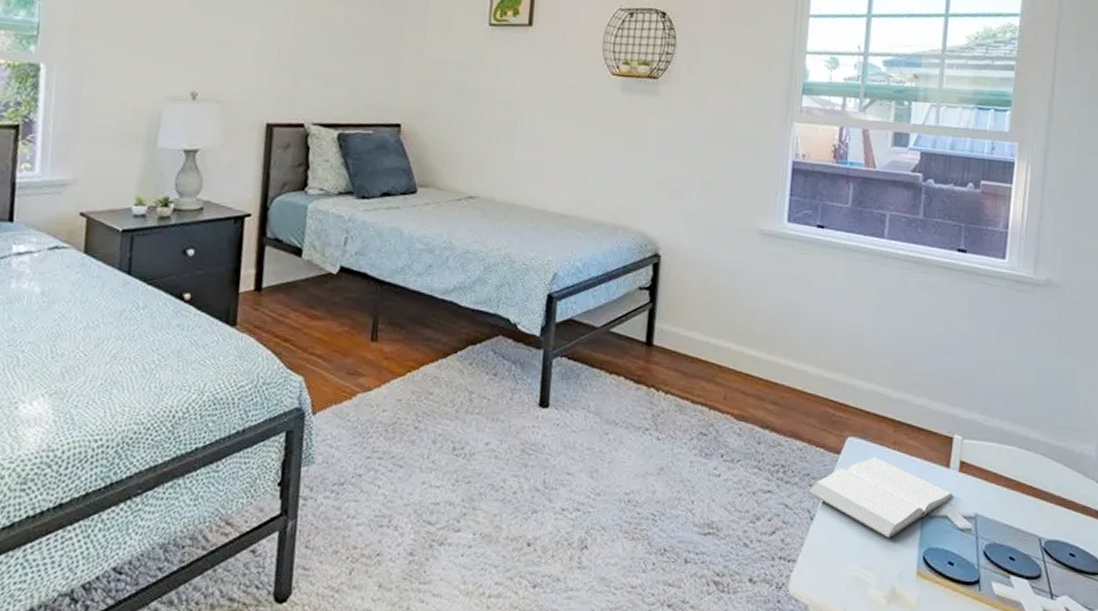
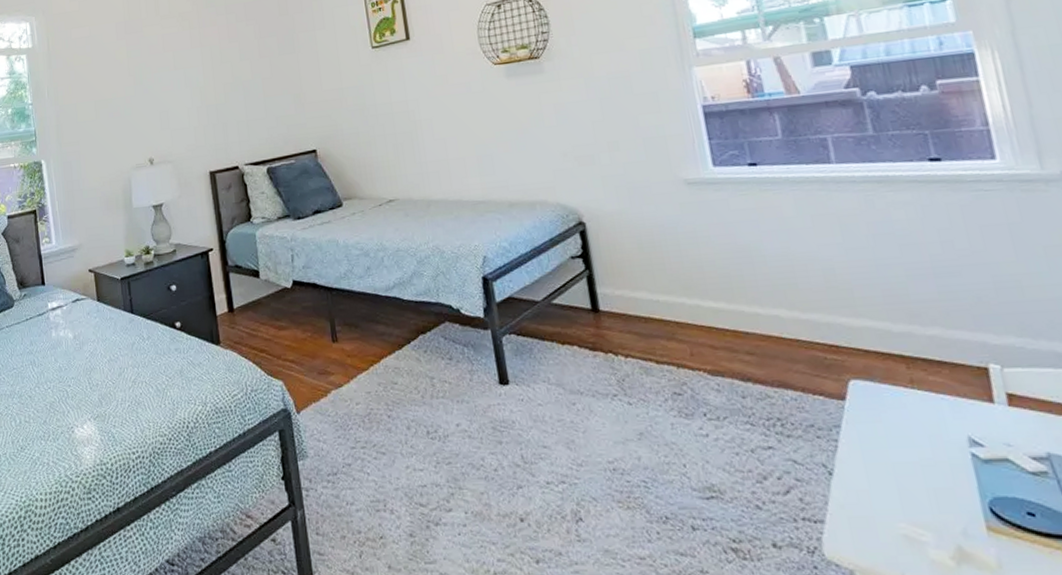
book: present [807,456,954,538] -> none [816,398,1010,489]

